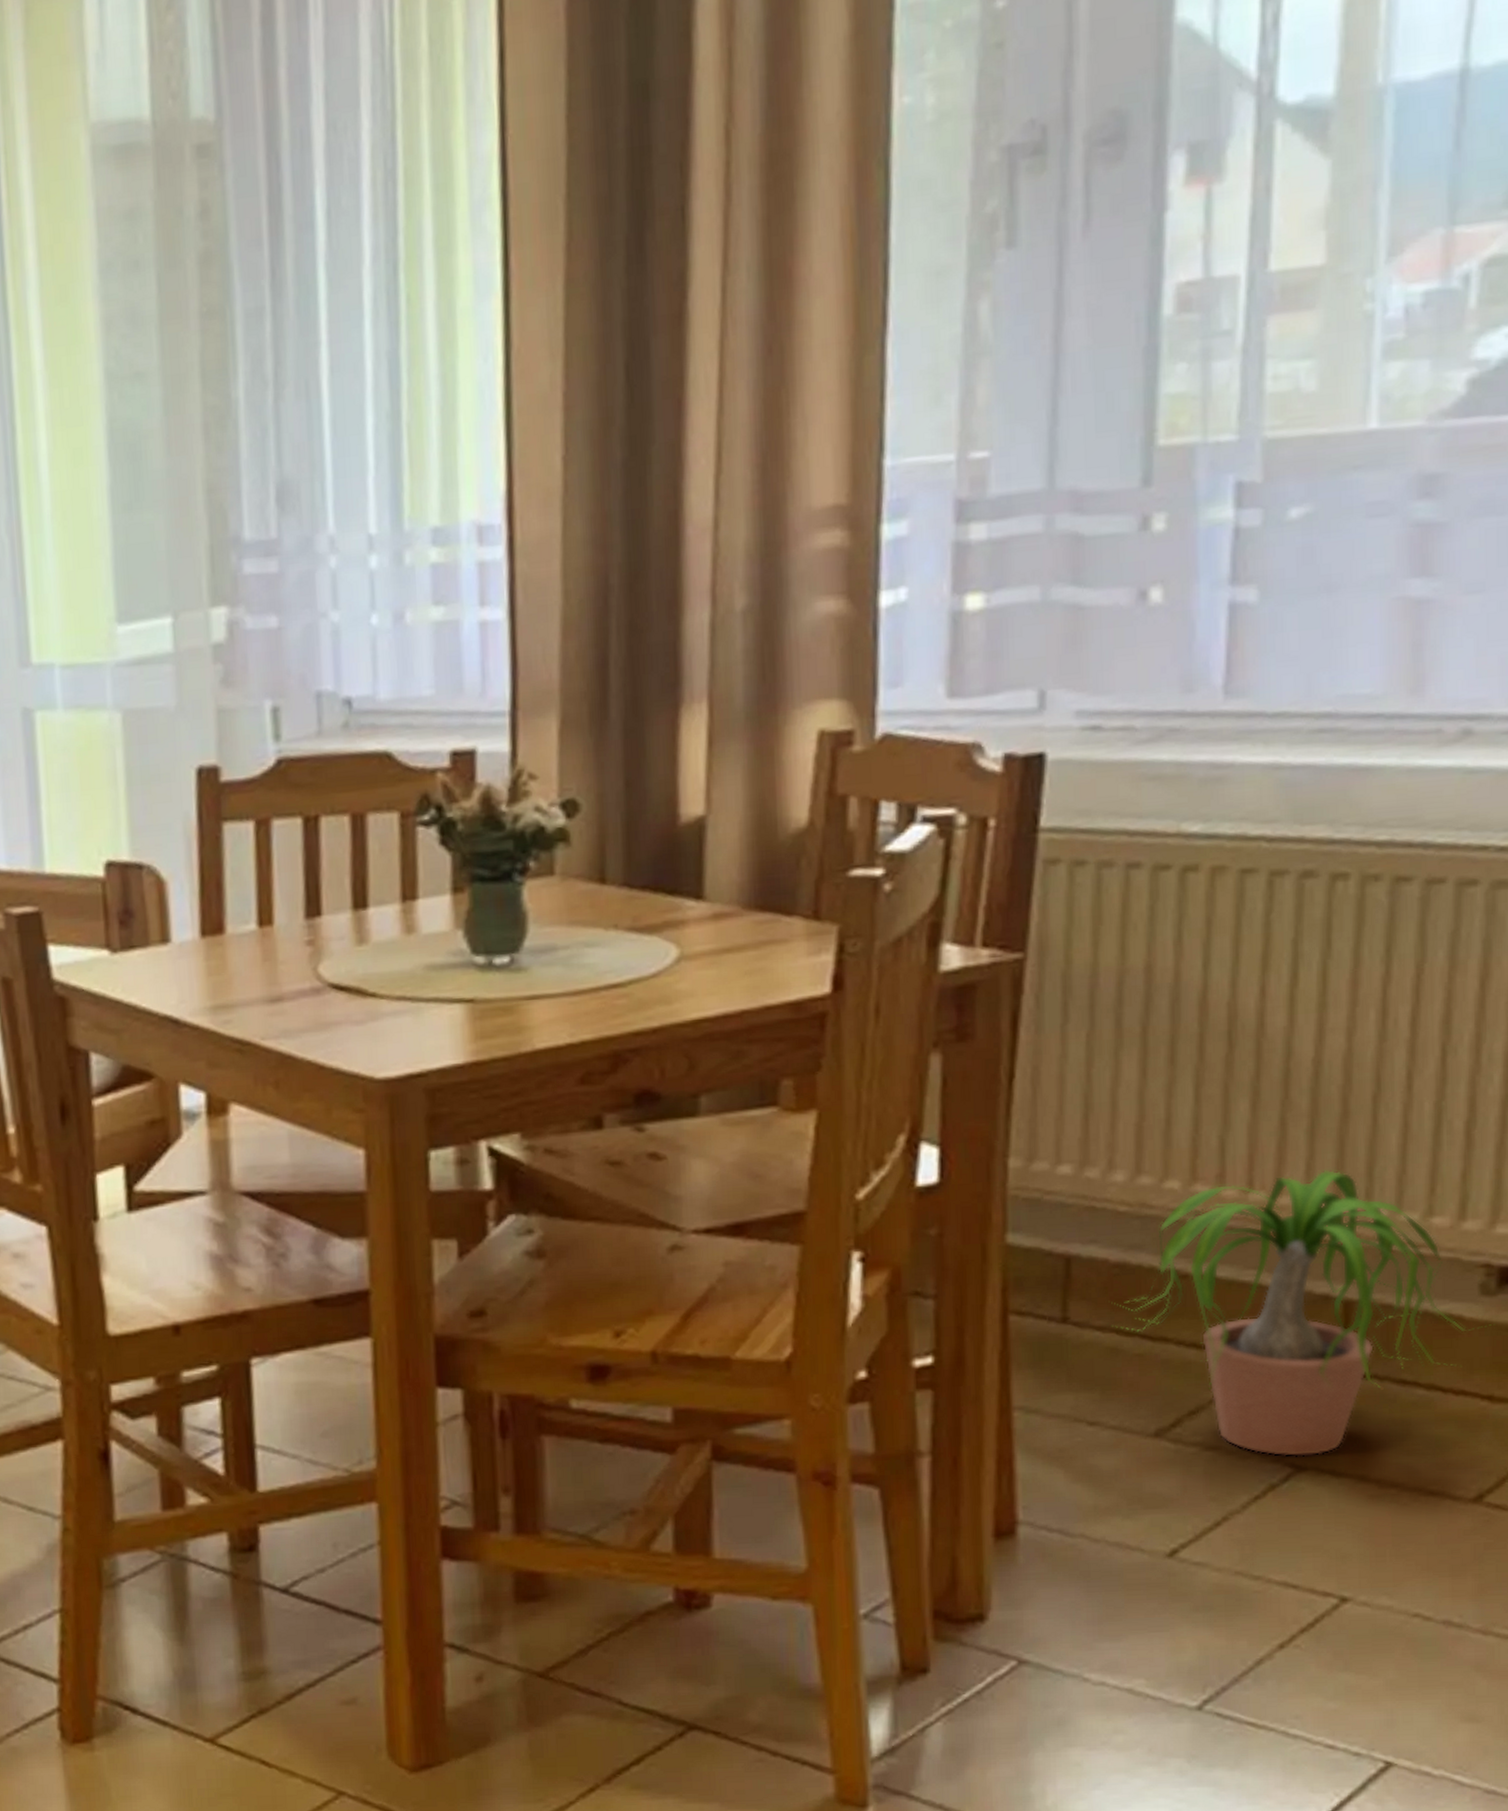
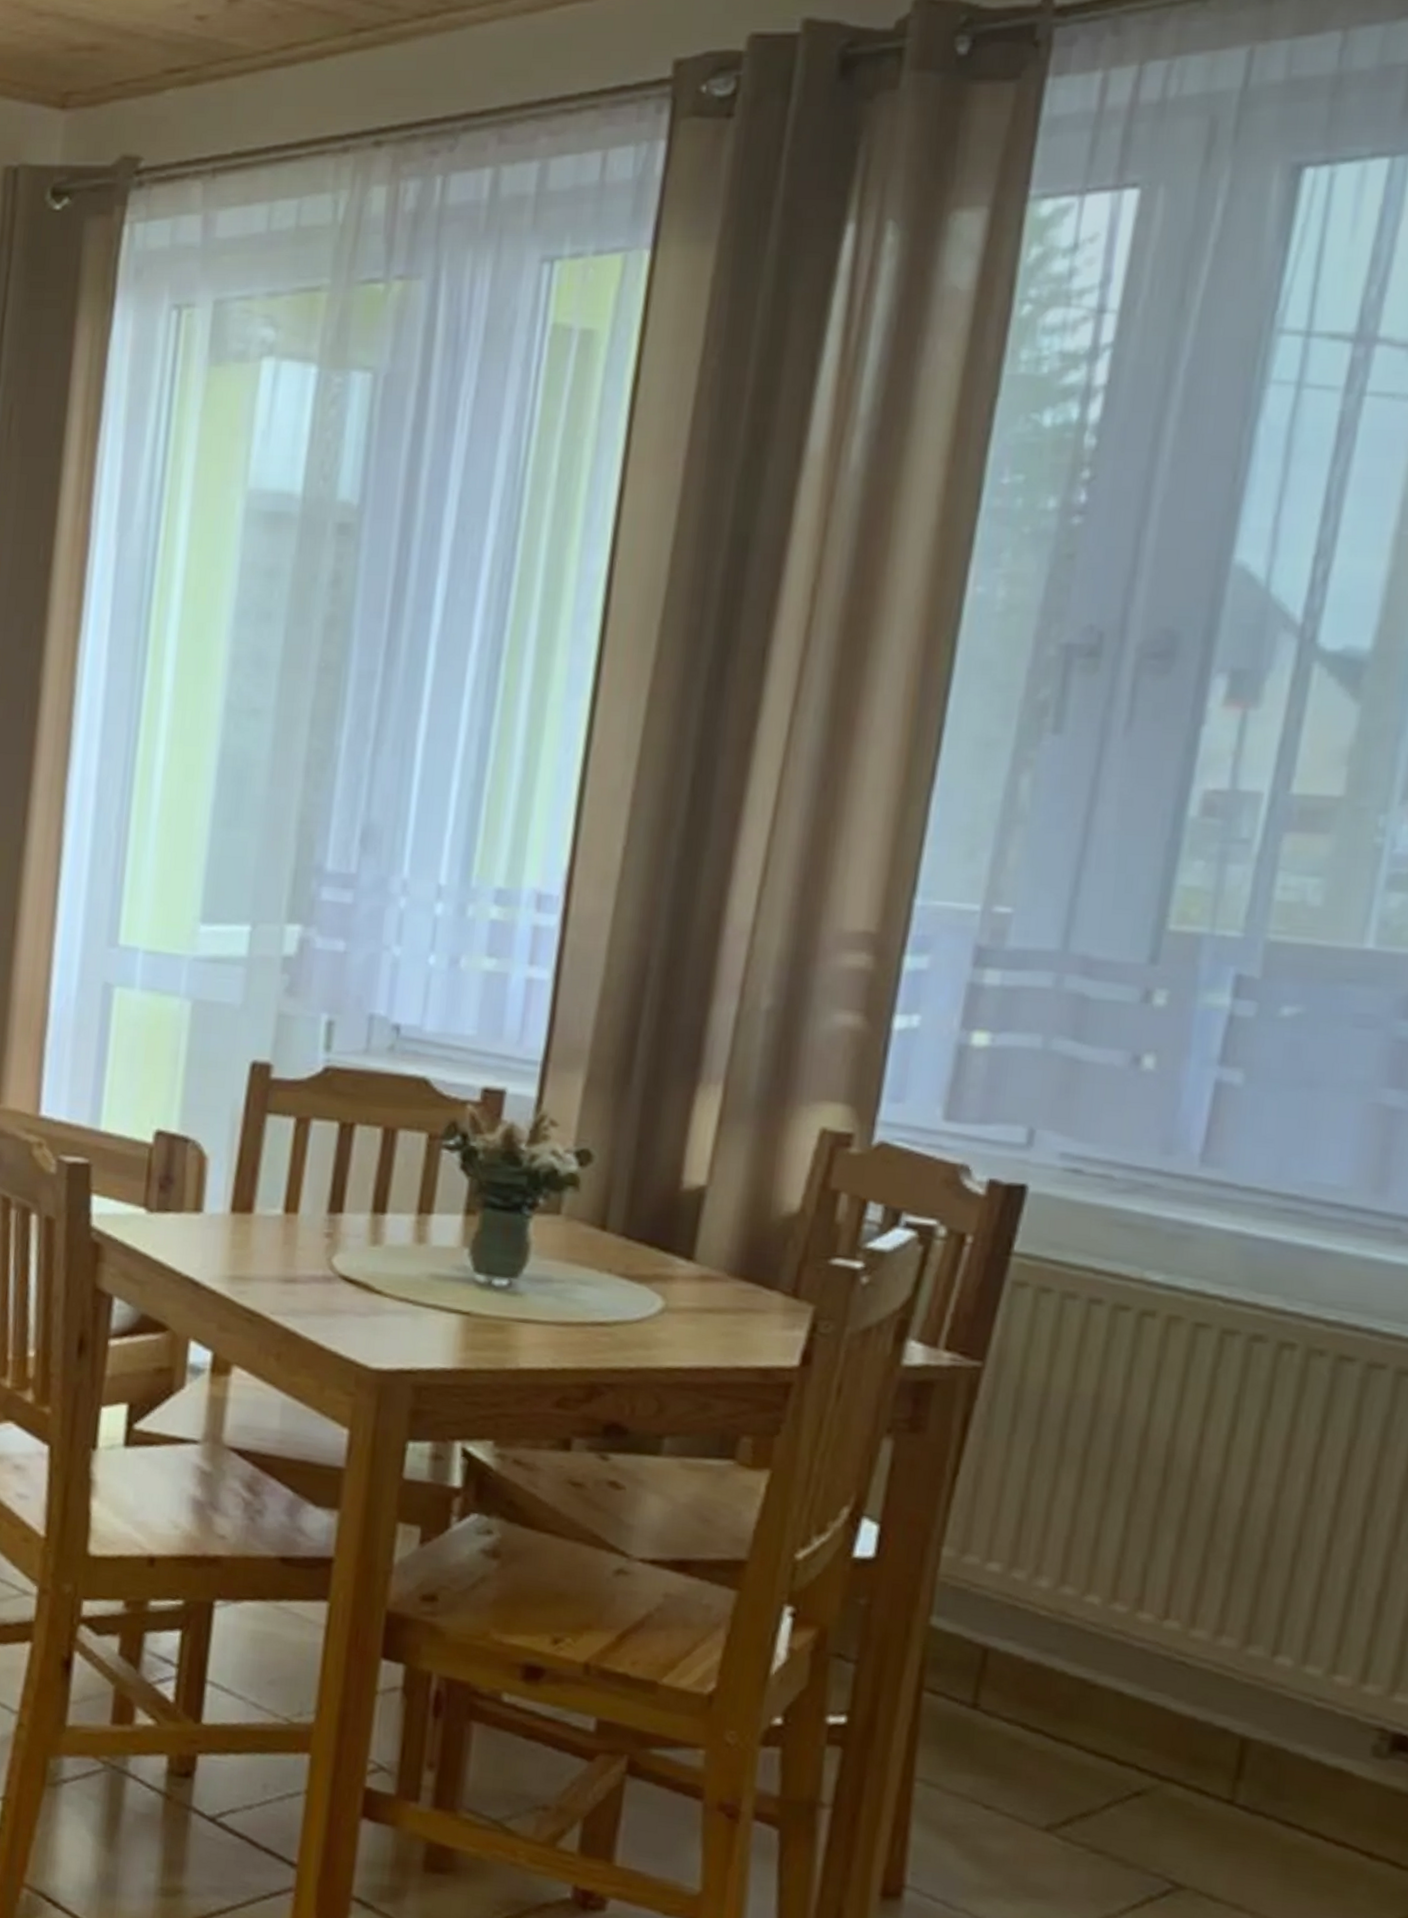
potted plant: present [1111,1169,1495,1457] -> none [1017,1608,1382,1878]

